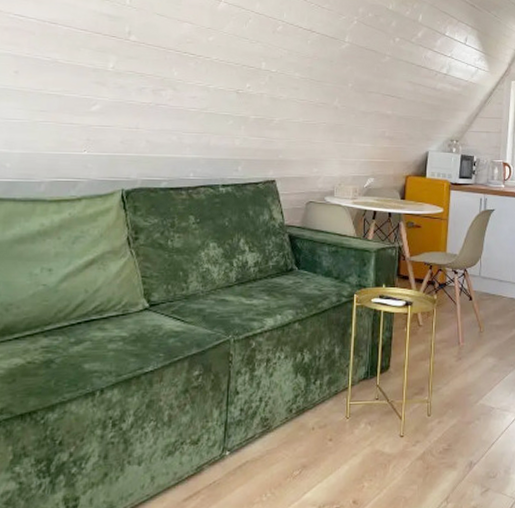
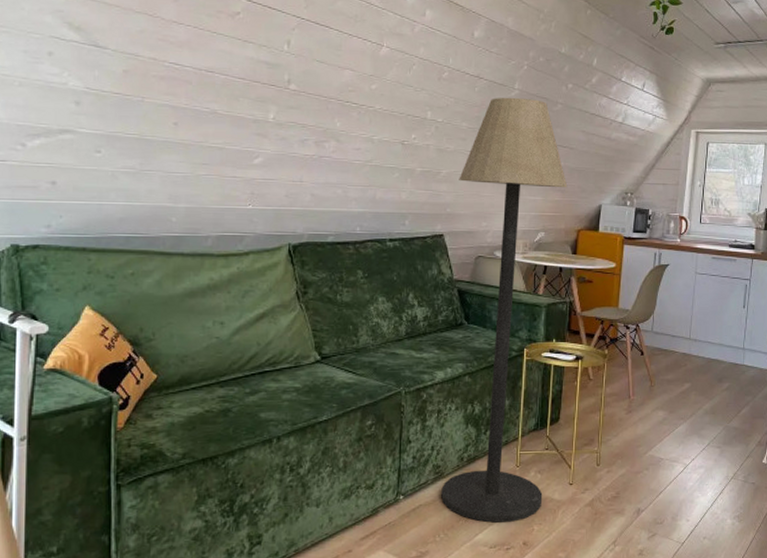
floor lamp: none [269,49,396,480] -> present [441,97,568,523]

